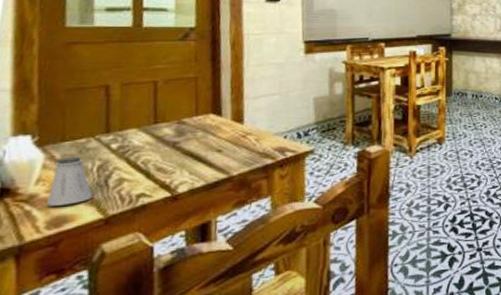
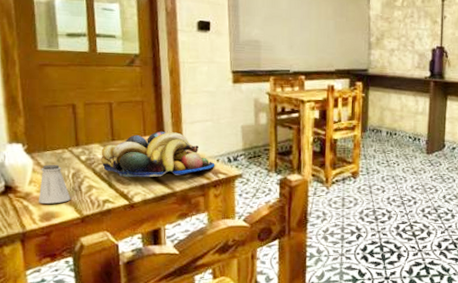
fruit bowl: none [138,109,282,164] -> present [101,131,215,178]

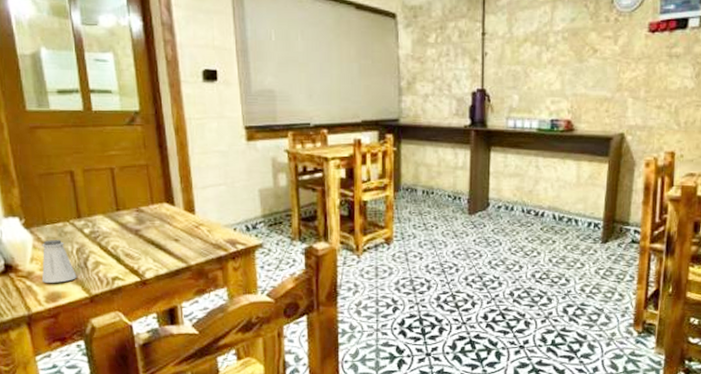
fruit bowl: present [101,131,215,178] -> none [106,199,232,251]

